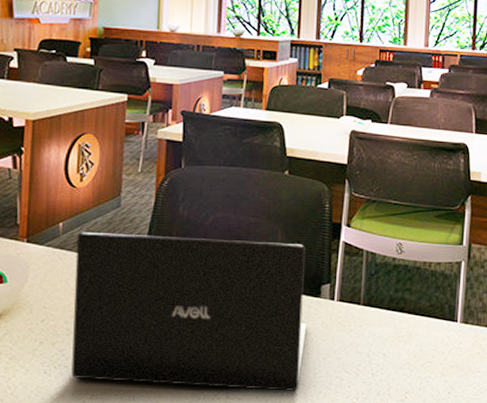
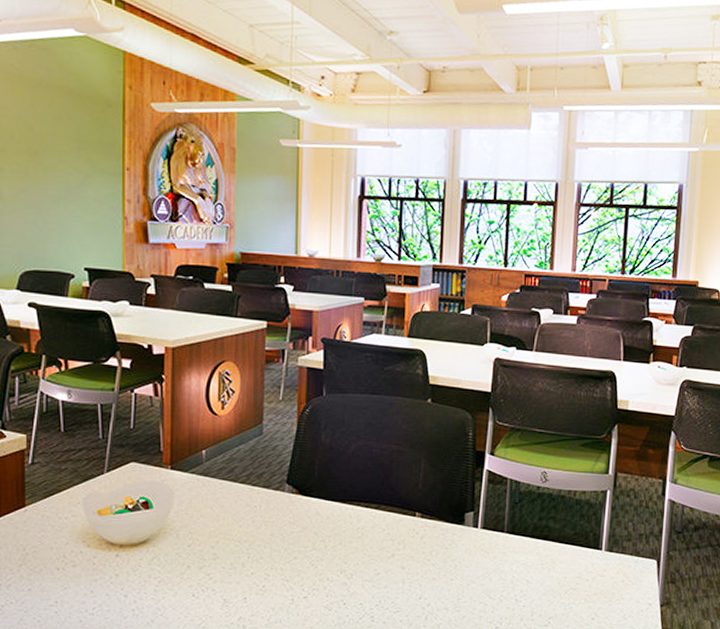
laptop: present [71,231,307,391] -> none [219,459,450,615]

